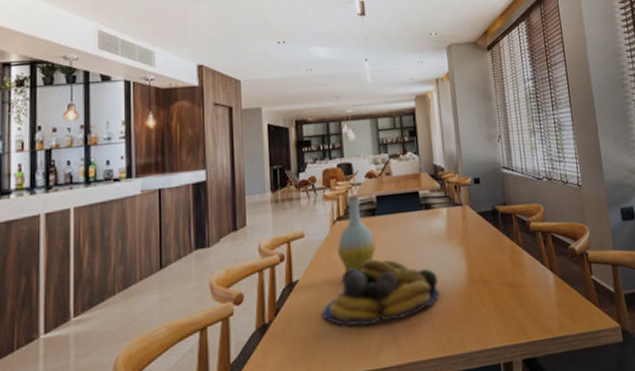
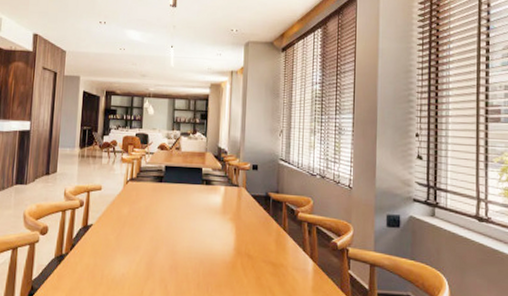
fruit bowl: present [322,259,440,327] -> none [108,218,209,273]
bottle: present [337,194,376,272] -> none [127,161,159,227]

